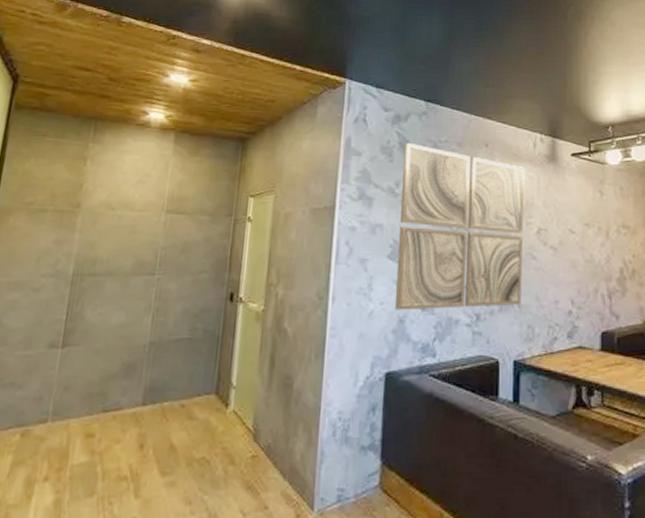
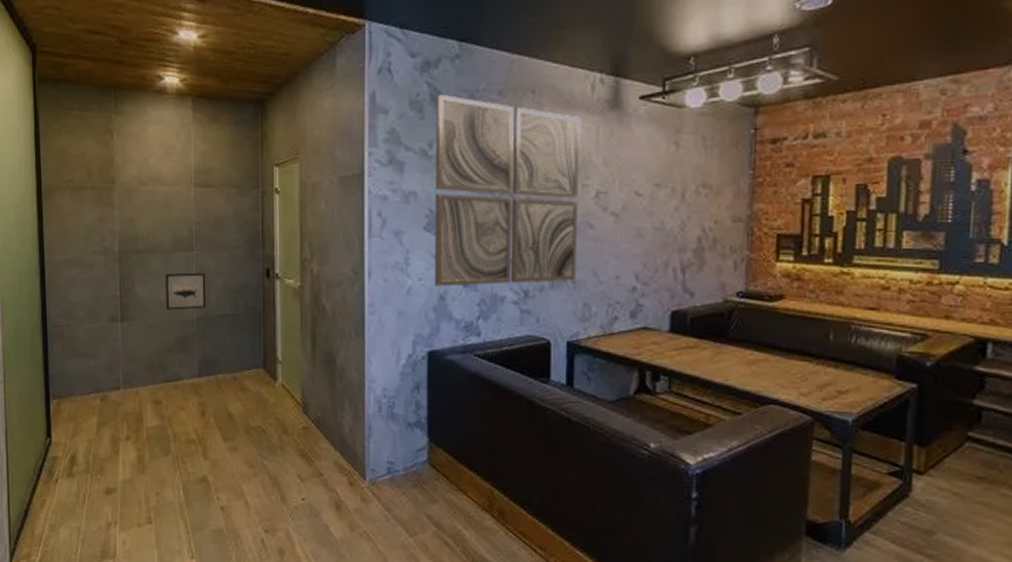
wall art: none [116,296,165,335] -> present [165,272,205,310]

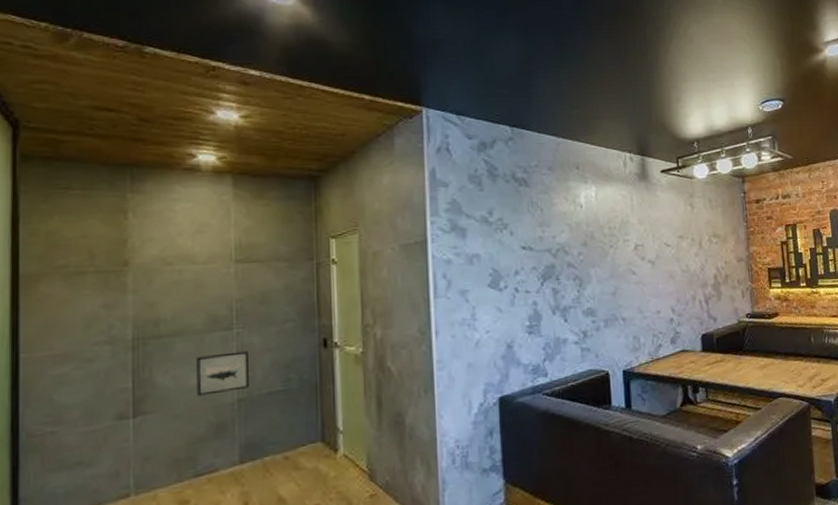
wall art: present [434,93,581,287] -> none [494,169,625,337]

